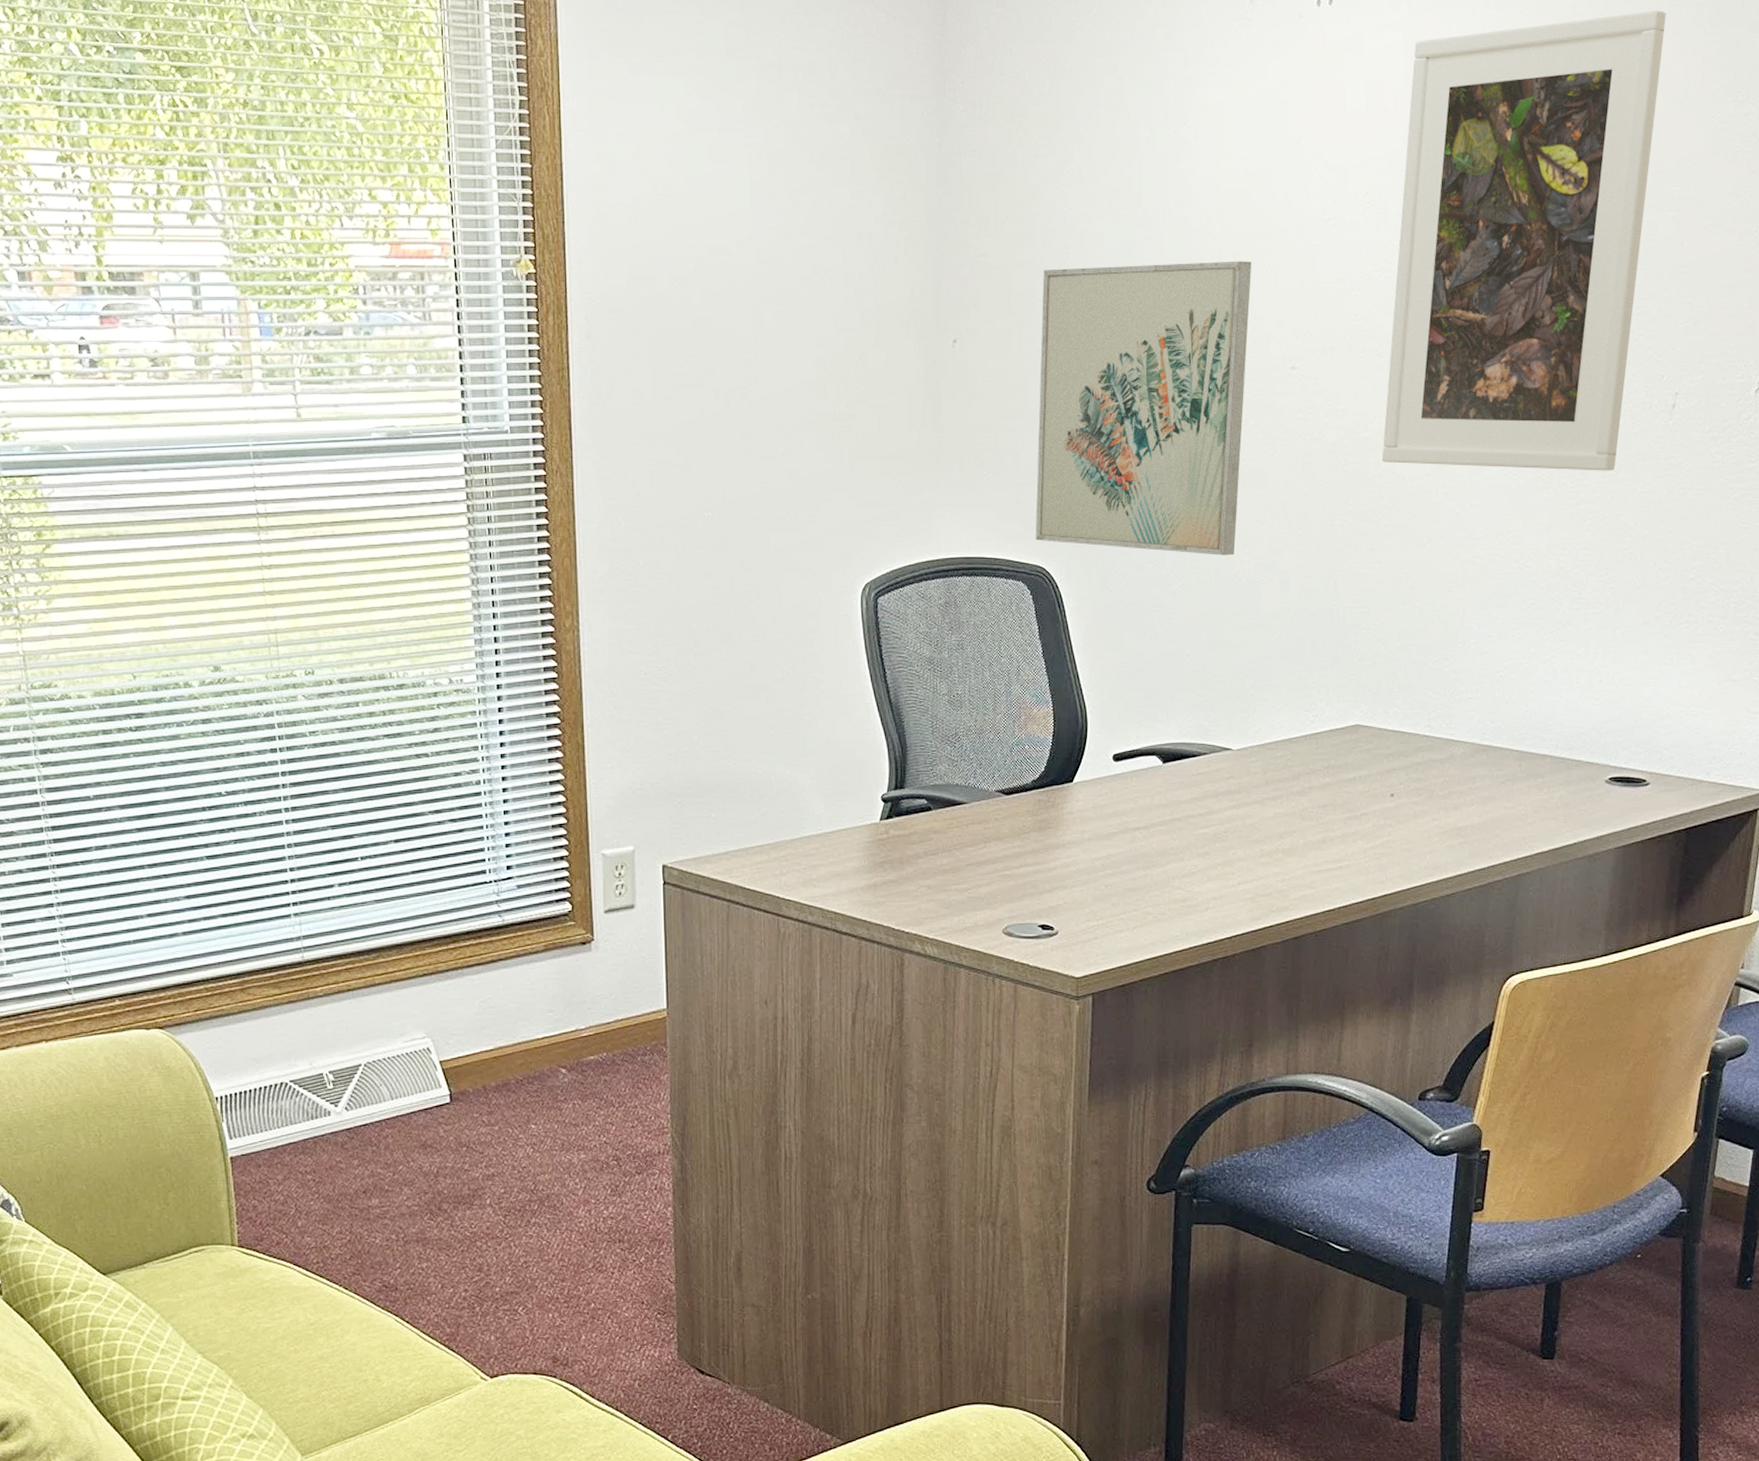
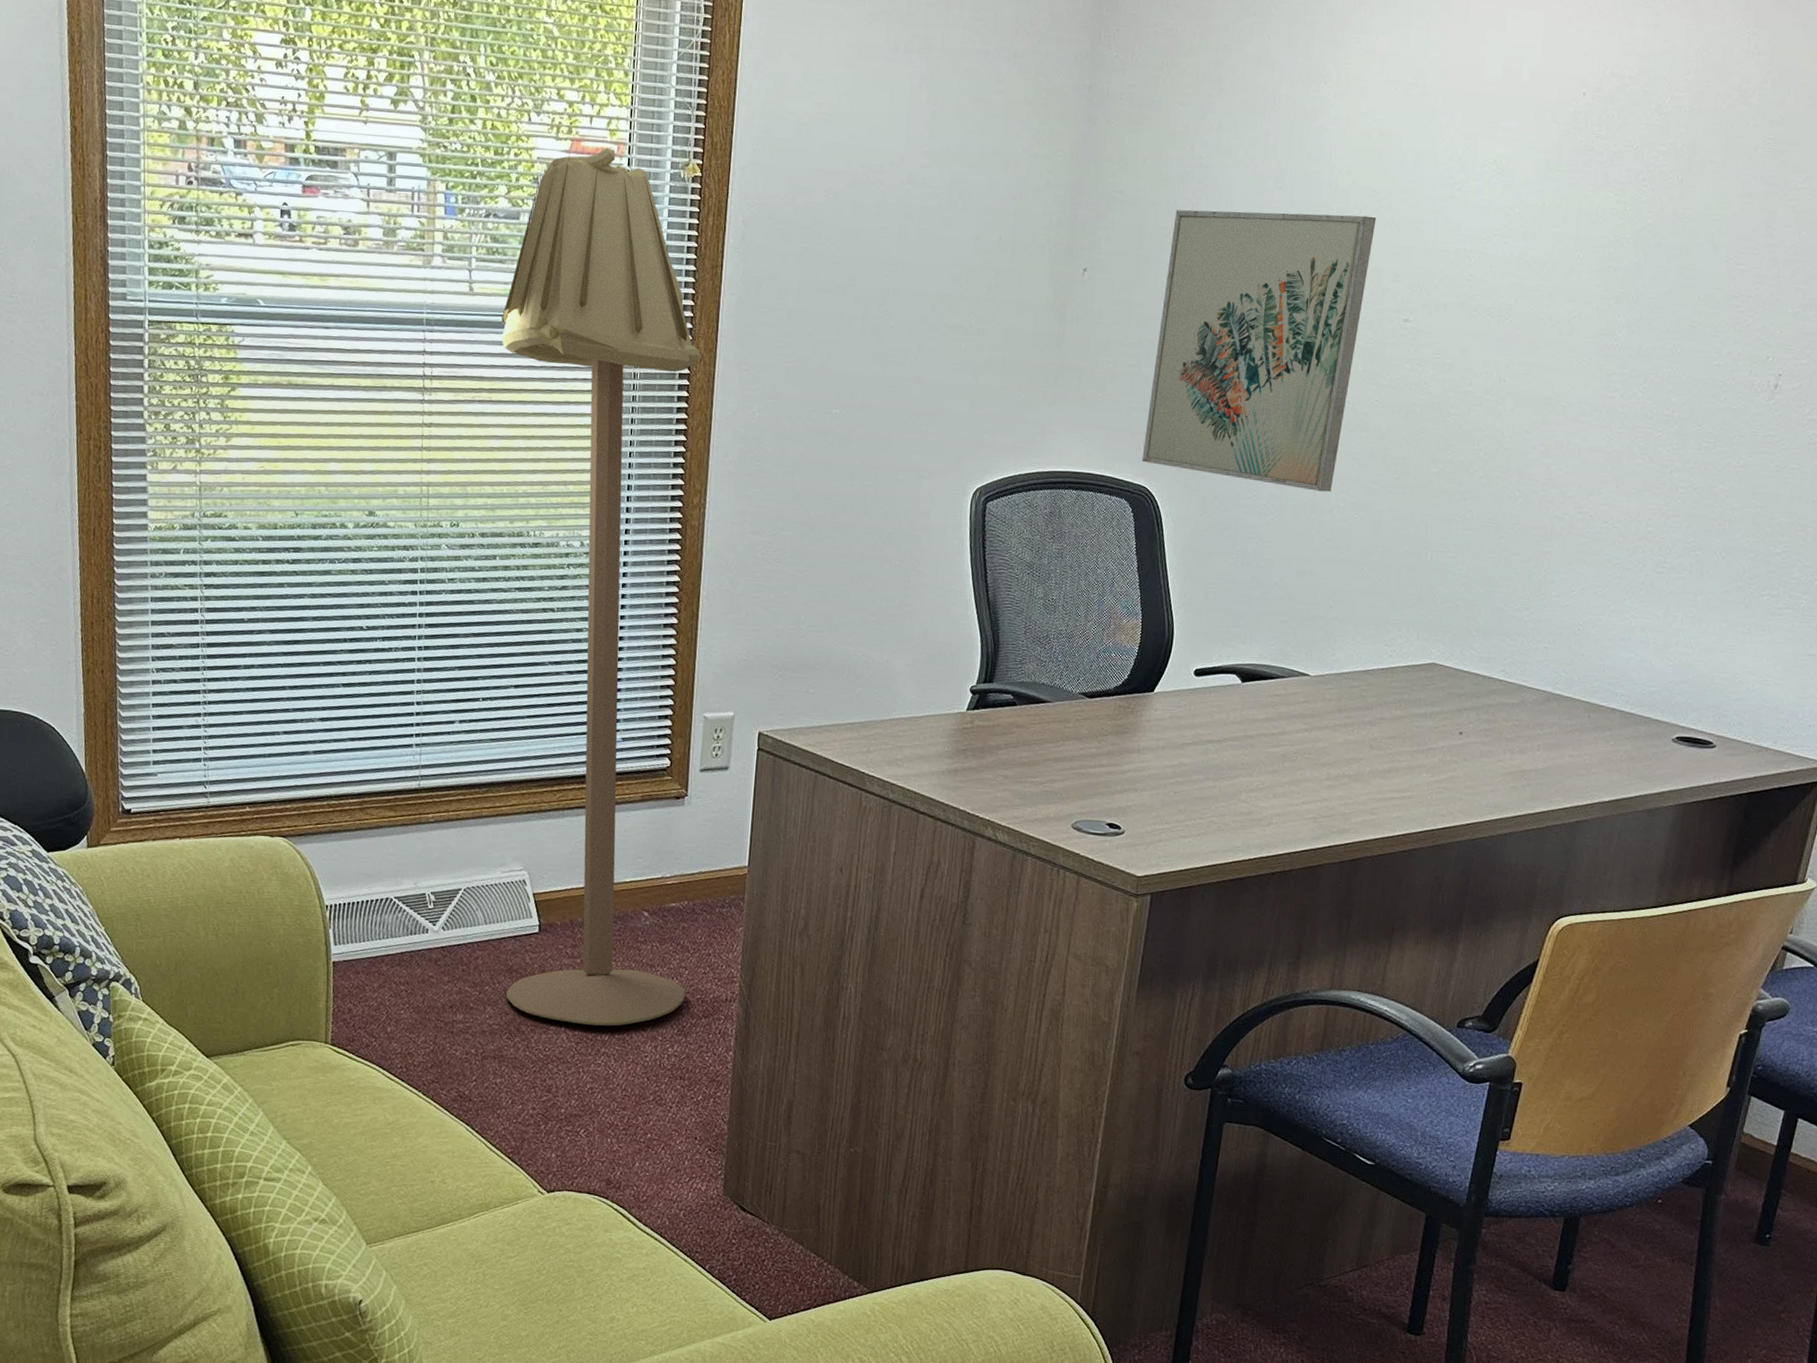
floor lamp: none [335,250,615,1195] -> present [501,148,701,1026]
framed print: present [1381,10,1666,471] -> none [1483,8,1806,444]

